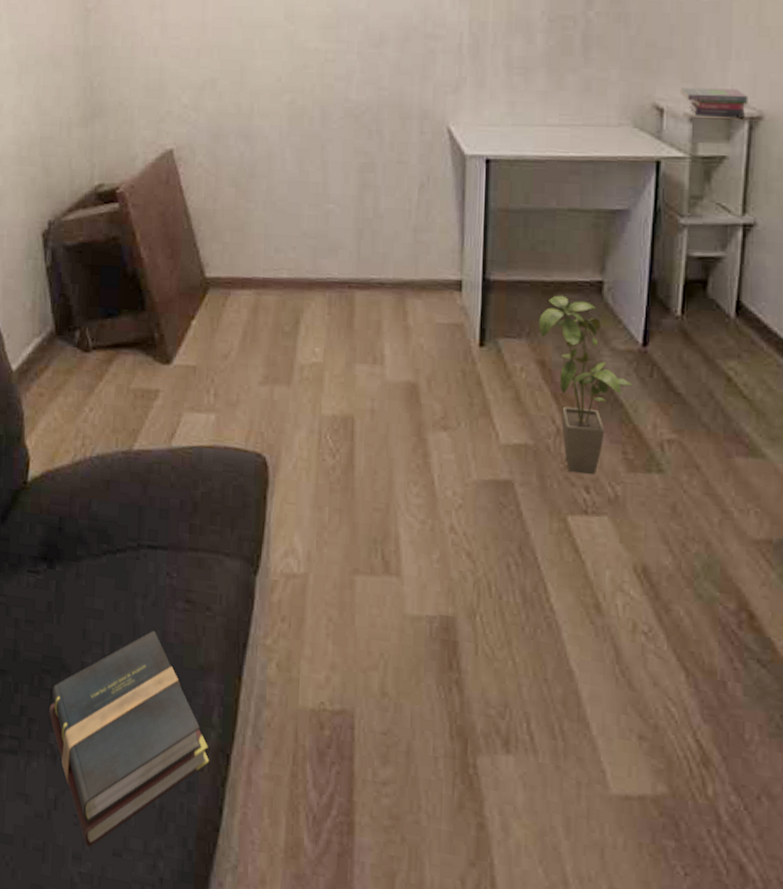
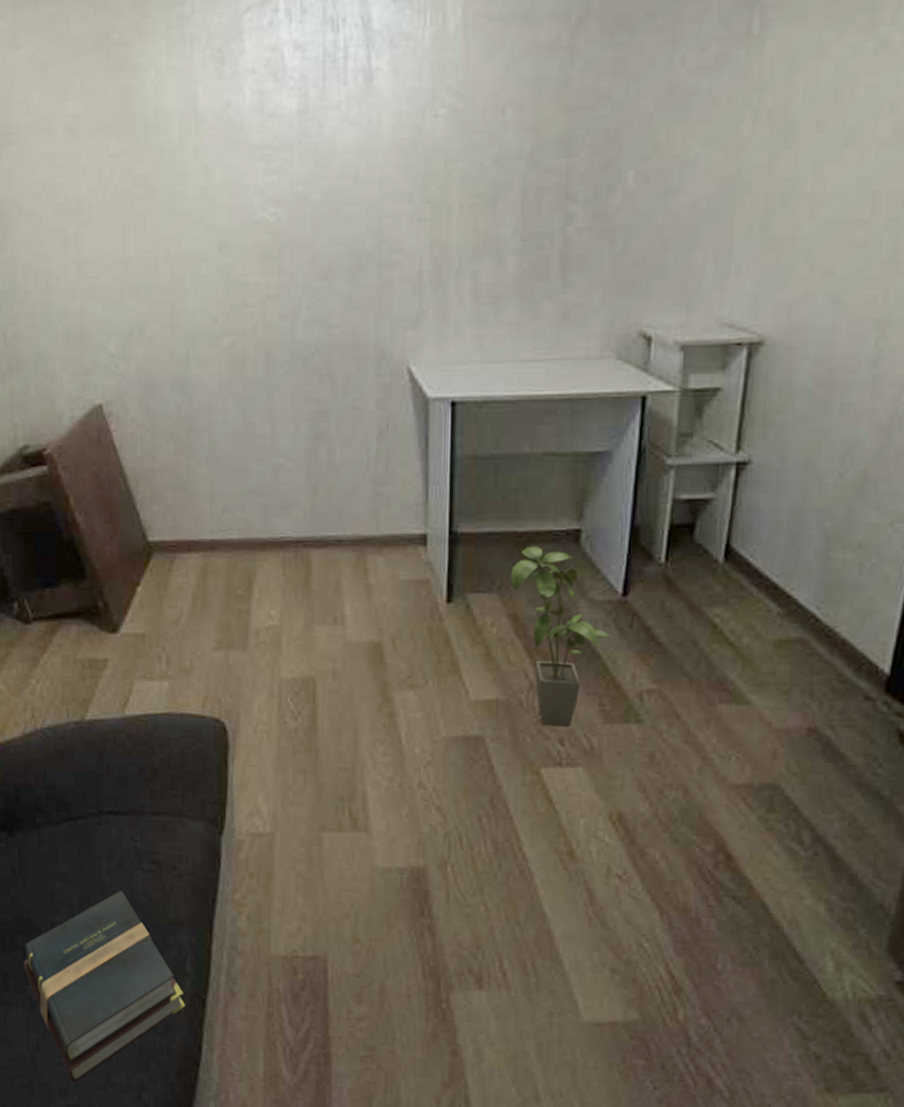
books: present [681,87,748,116] -> none [671,311,748,342]

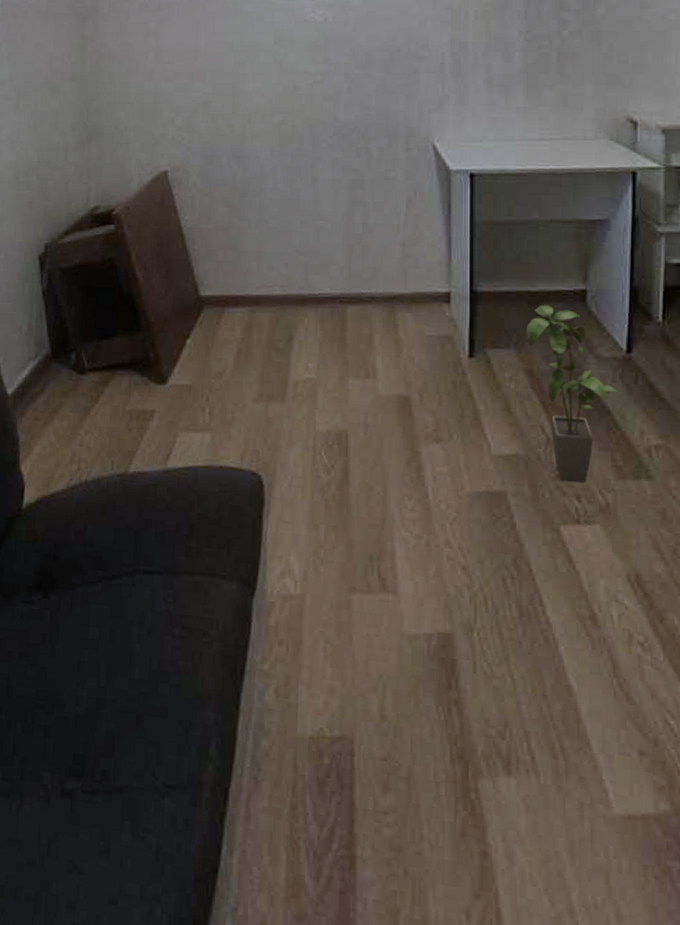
hardback book: present [22,890,186,1083] -> none [42,659,208,895]

